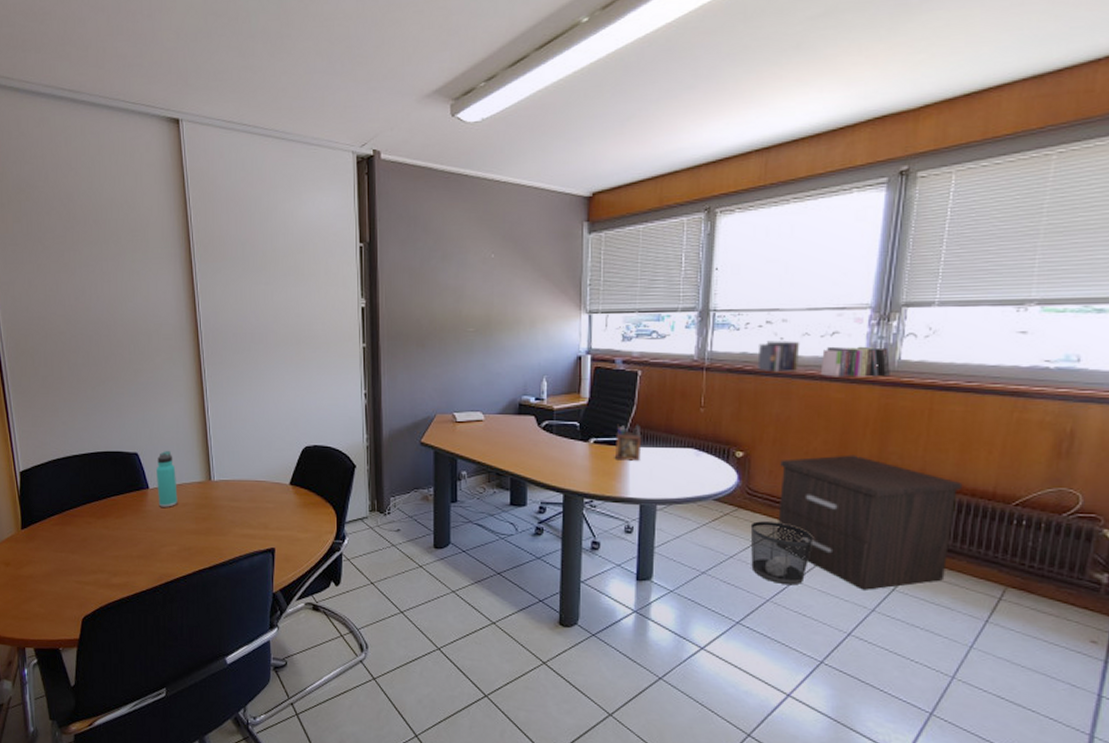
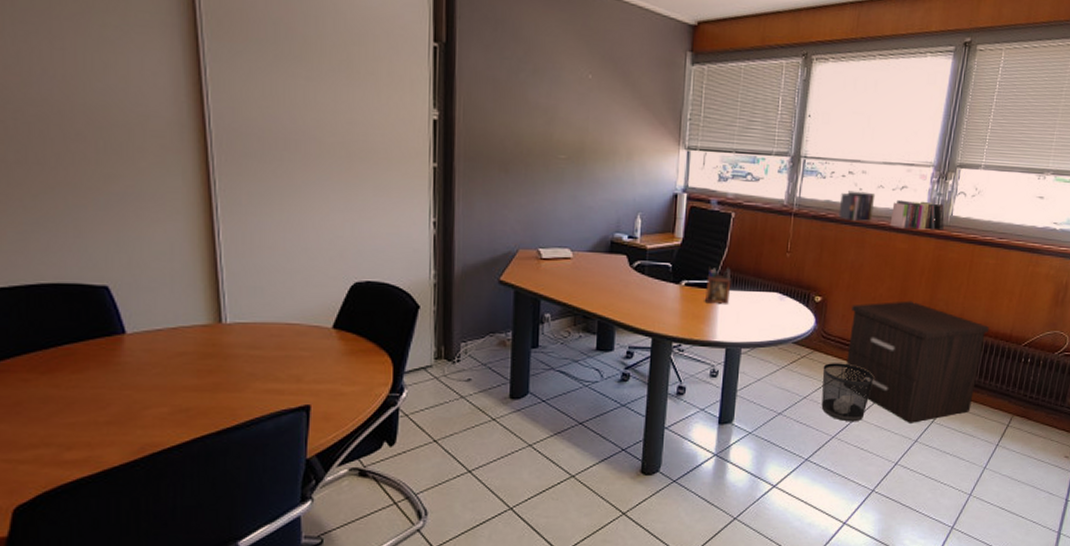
thermos bottle: present [156,451,178,507] -> none [138,284,171,358]

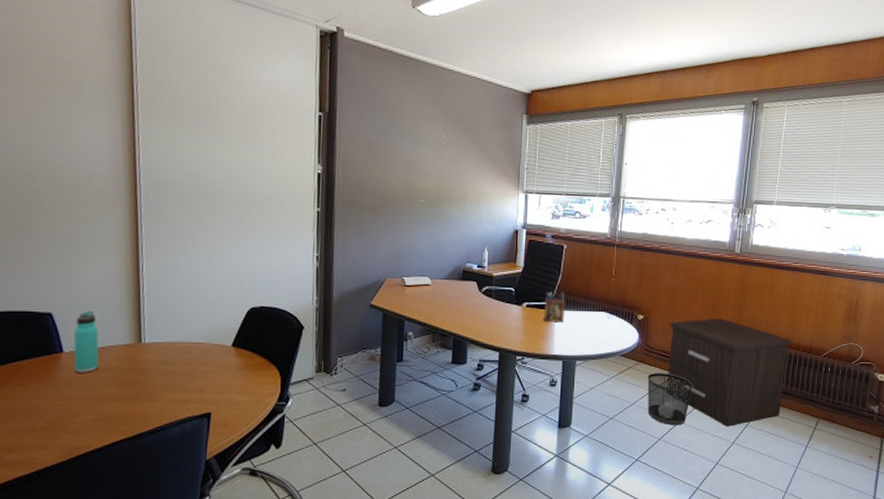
thermos bottle: none [138,284,171,358] -> present [73,311,99,373]
books: present [838,191,876,223] -> none [654,225,685,251]
books: present [889,199,945,231] -> none [699,231,746,257]

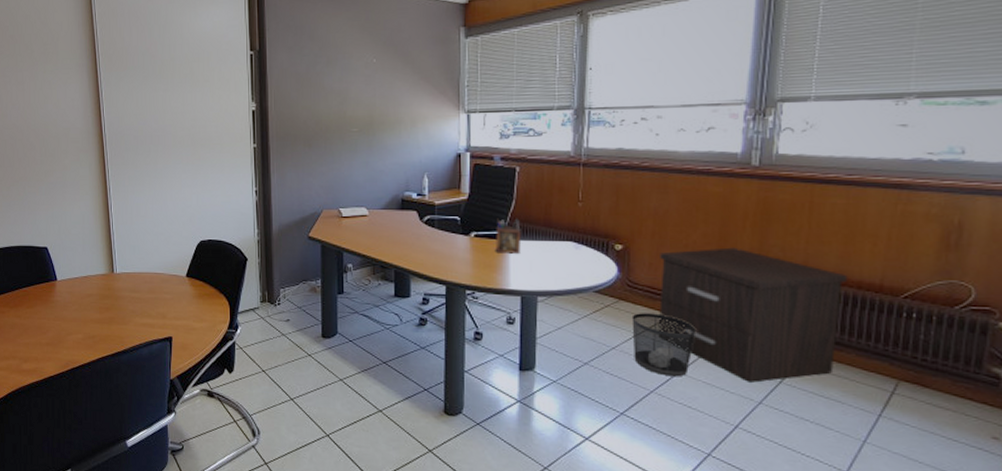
thermos bottle: present [73,311,99,373] -> none [64,245,83,298]

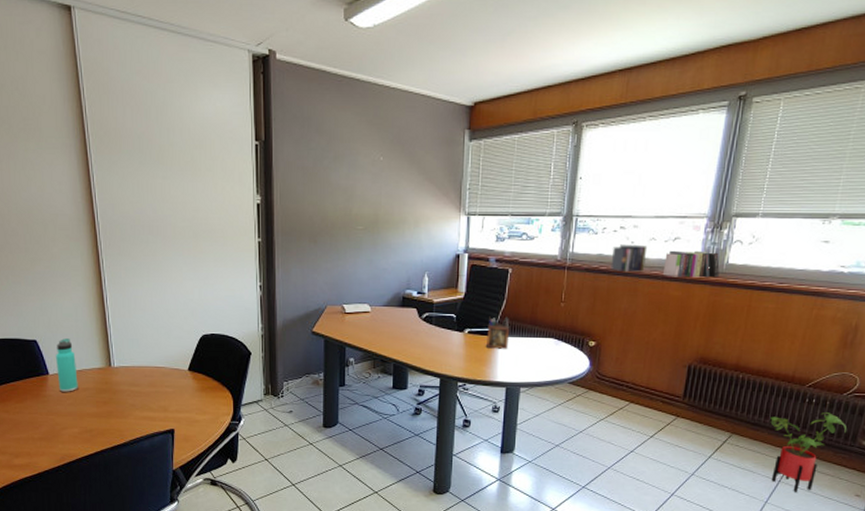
thermos bottle: none [64,245,83,298] -> present [56,338,78,392]
waste bin: present [631,313,697,377] -> none [597,401,649,455]
books: none [633,136,676,168] -> present [610,244,648,273]
nightstand: present [658,247,848,383] -> none [618,344,770,458]
books: none [697,141,768,172] -> present [662,250,720,278]
house plant: none [857,330,965,430] -> present [770,412,847,492]

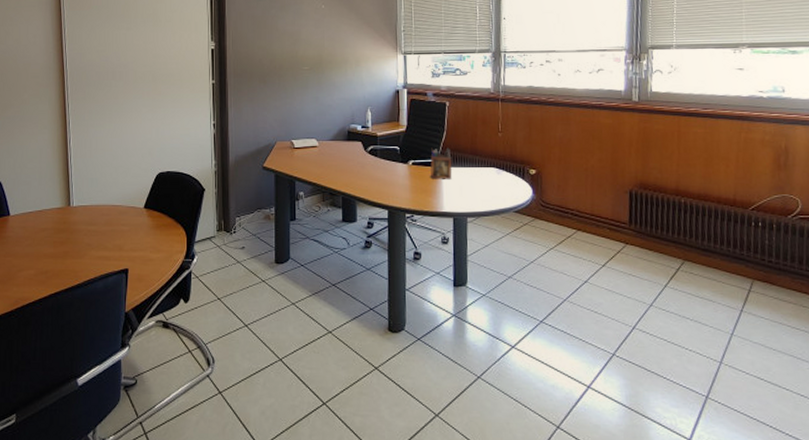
thermos bottle: present [56,338,78,392] -> none [18,179,38,233]
books: present [610,244,648,273] -> none [541,76,574,103]
books: present [662,250,720,278] -> none [591,80,645,106]
house plant: present [770,412,847,492] -> none [720,236,799,322]

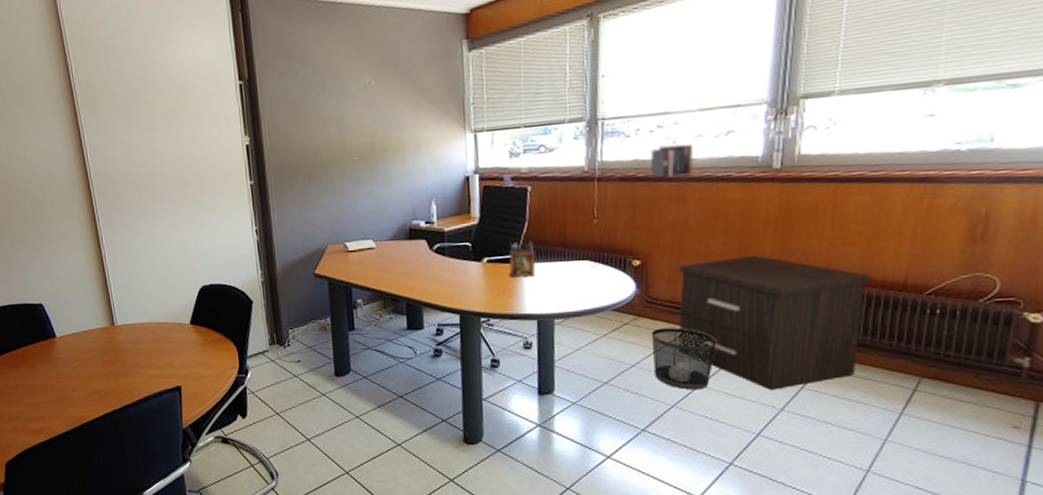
books: none [541,76,574,103] -> present [650,143,694,178]
waste bin: none [545,230,598,286] -> present [651,328,717,390]
nightstand: none [566,170,710,287] -> present [678,255,872,390]

